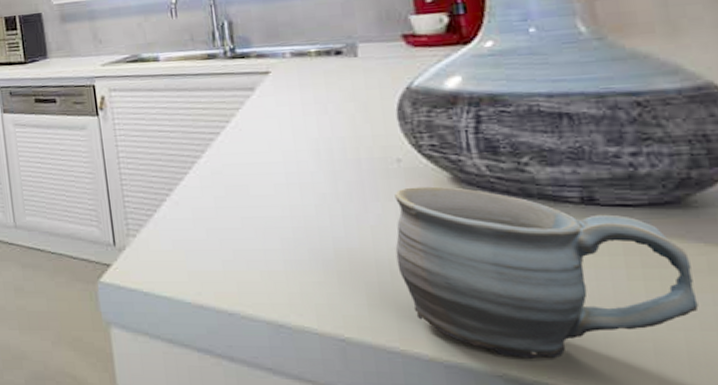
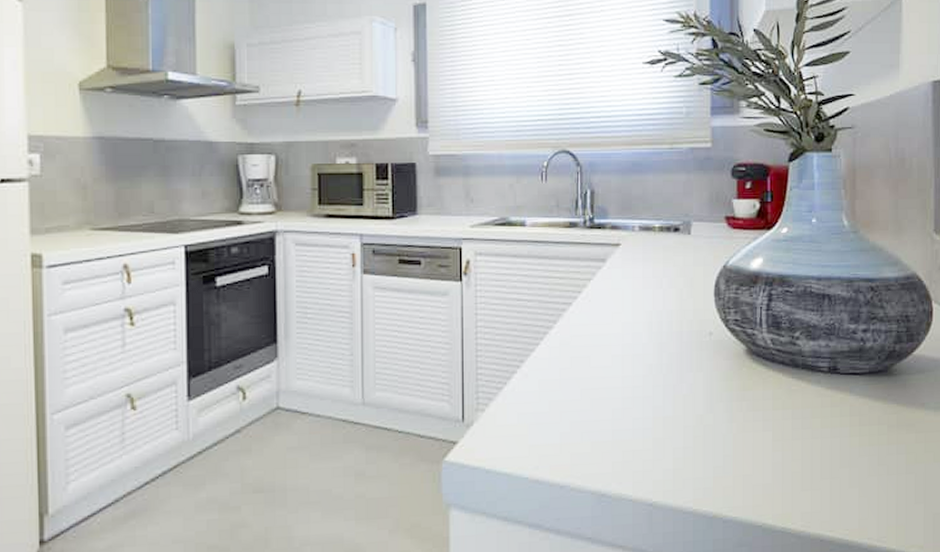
mug: present [395,186,699,359] -> none [699,358,888,509]

